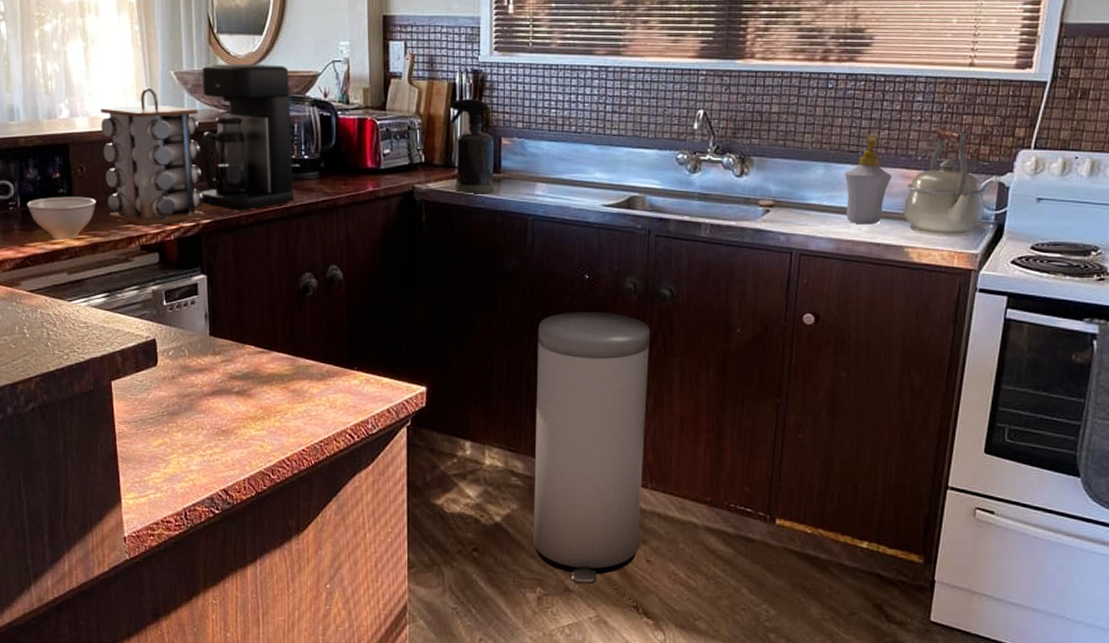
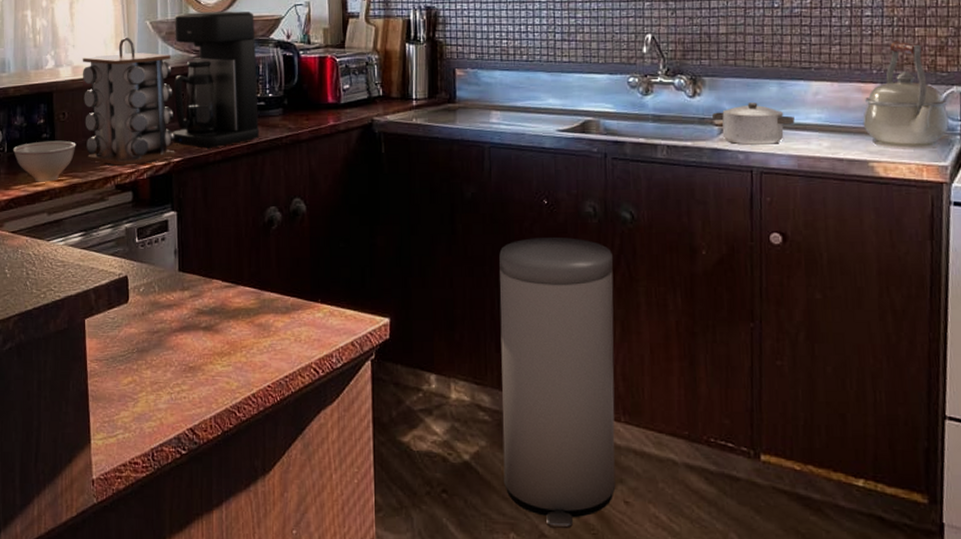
spray bottle: present [449,98,494,194] -> none [405,33,450,125]
cooking pot: none [758,185,838,227] -> present [712,103,795,145]
soap bottle: present [844,134,892,225] -> none [798,50,849,140]

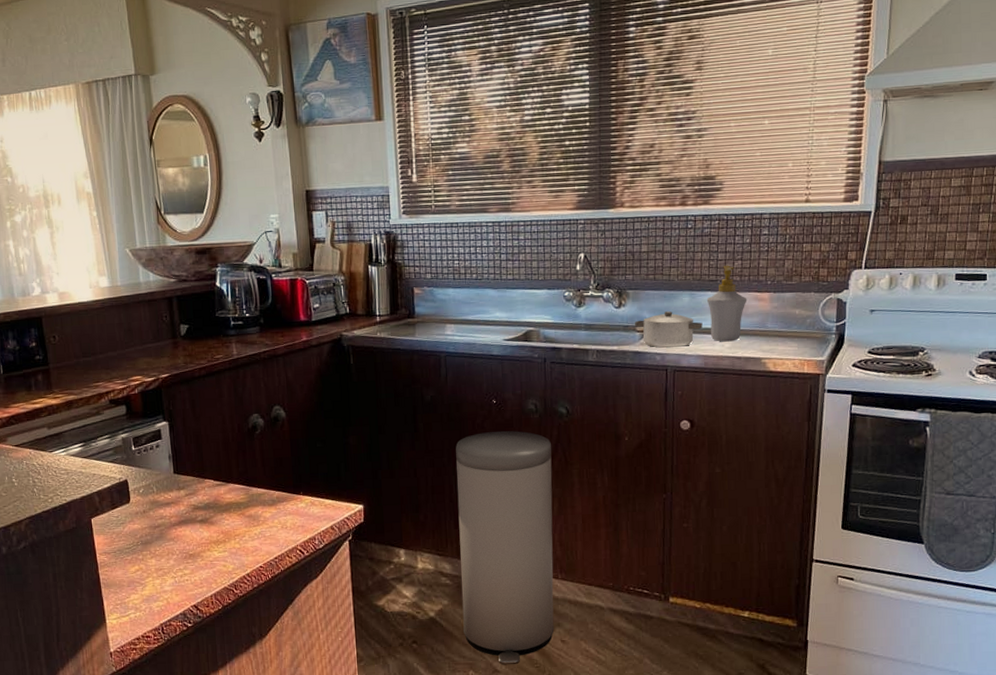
bowl: present [12,140,76,182] -> none [8,361,69,400]
spice rack: present [82,37,175,167] -> none [67,264,163,384]
coffee maker: present [172,10,260,149] -> none [153,238,240,365]
soap bottle: none [798,50,849,140] -> present [706,265,747,342]
kettle: present [862,40,950,149] -> none [758,255,827,348]

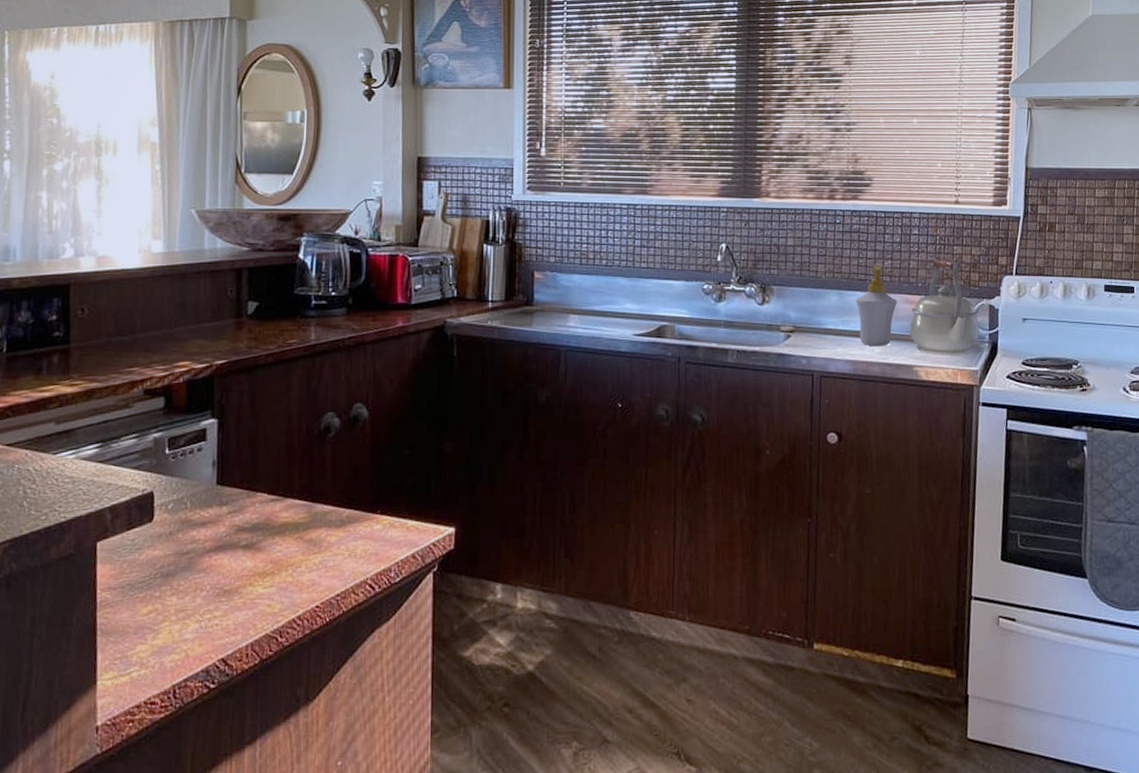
pedal bin: present [456,431,554,665] -> none [568,440,684,733]
cooking pot: present [635,311,703,348] -> none [779,311,851,350]
kettle: none [758,255,827,348] -> present [909,257,980,355]

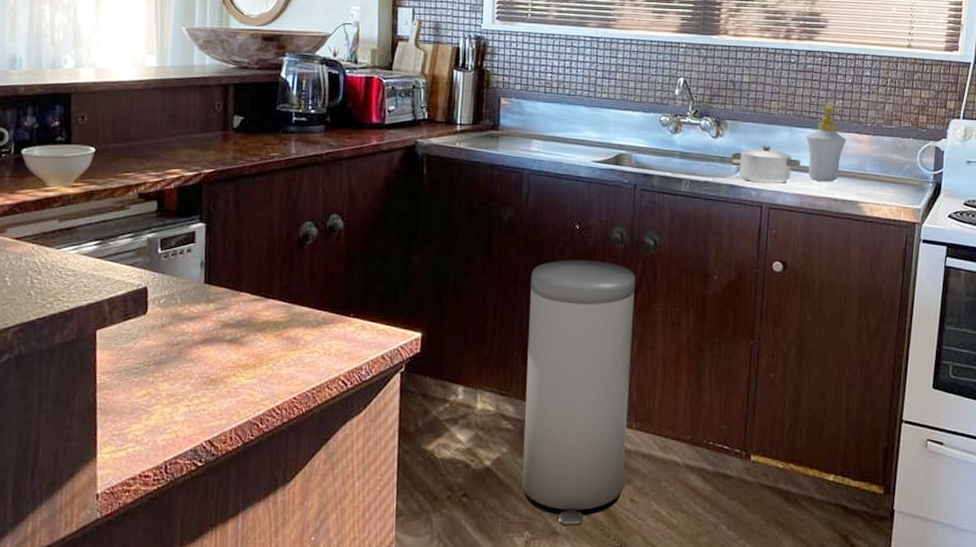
bowl: none [13,339,97,387] -> present [20,144,96,188]
pedal bin: none [568,440,684,733] -> present [522,260,636,527]
cooking pot: none [779,311,851,350] -> present [732,146,801,183]
kettle: present [909,257,980,355] -> none [856,99,925,194]

